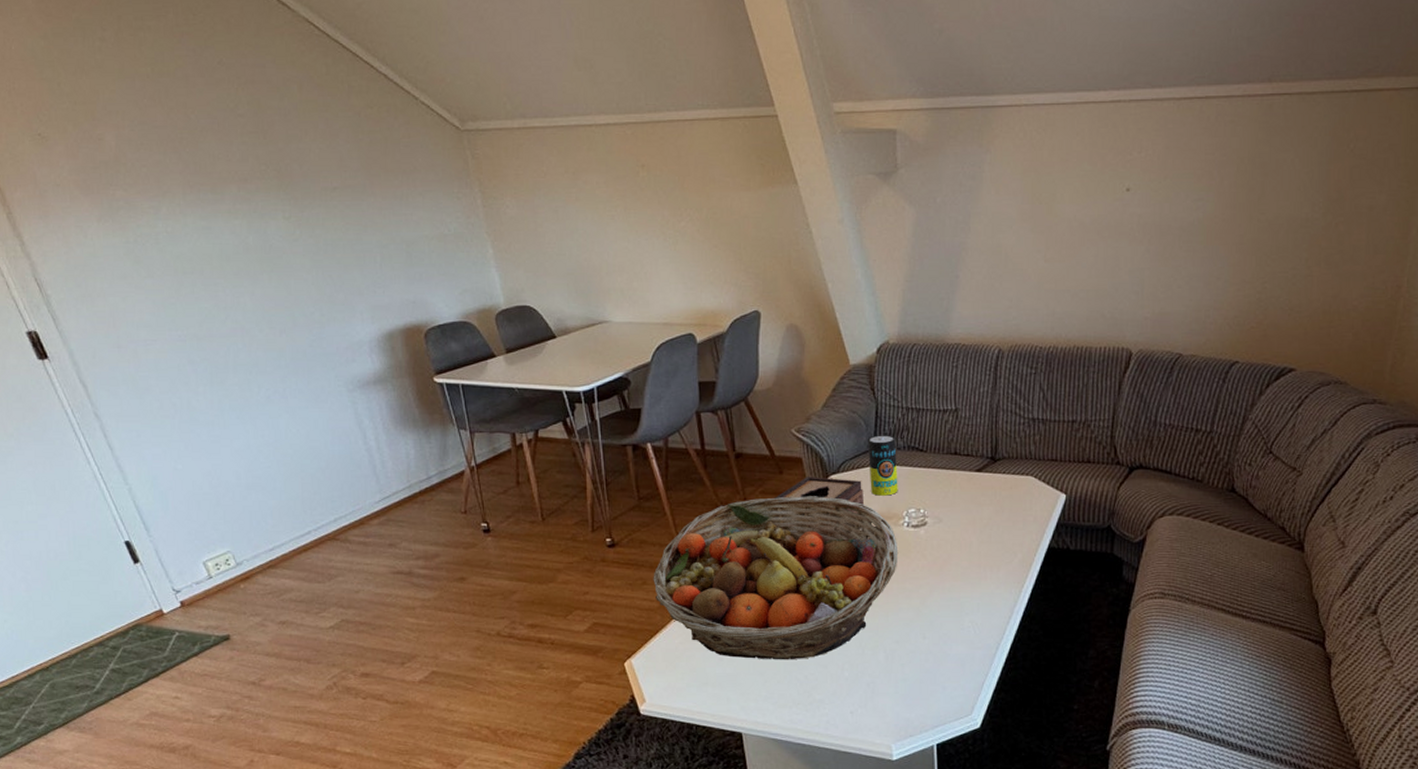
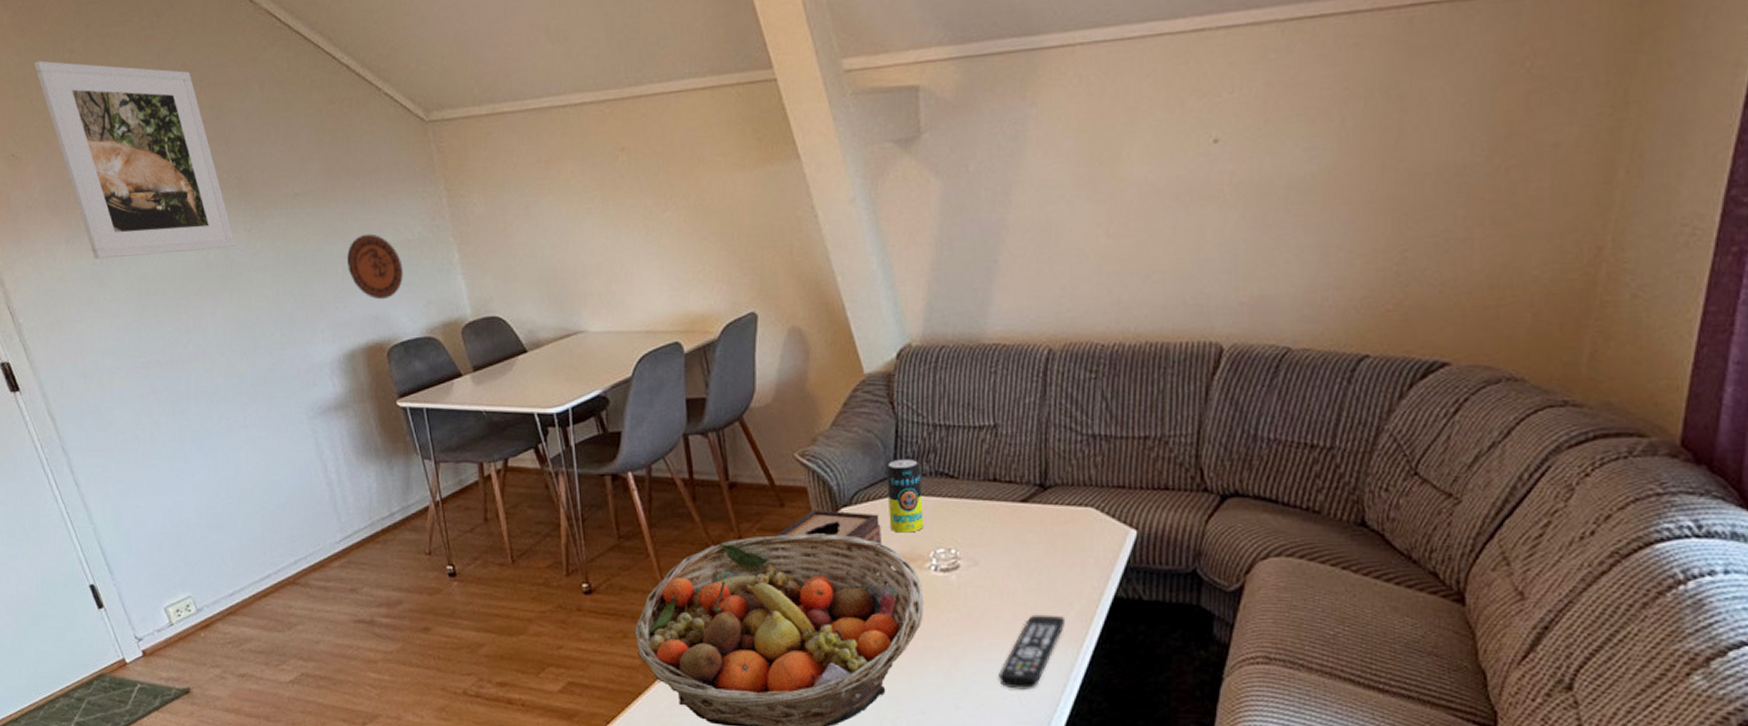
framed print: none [61,47,274,238] -> present [34,60,236,260]
decorative plate: none [386,227,440,287] -> present [347,233,403,300]
remote control: none [958,561,1011,622] -> present [999,614,1066,690]

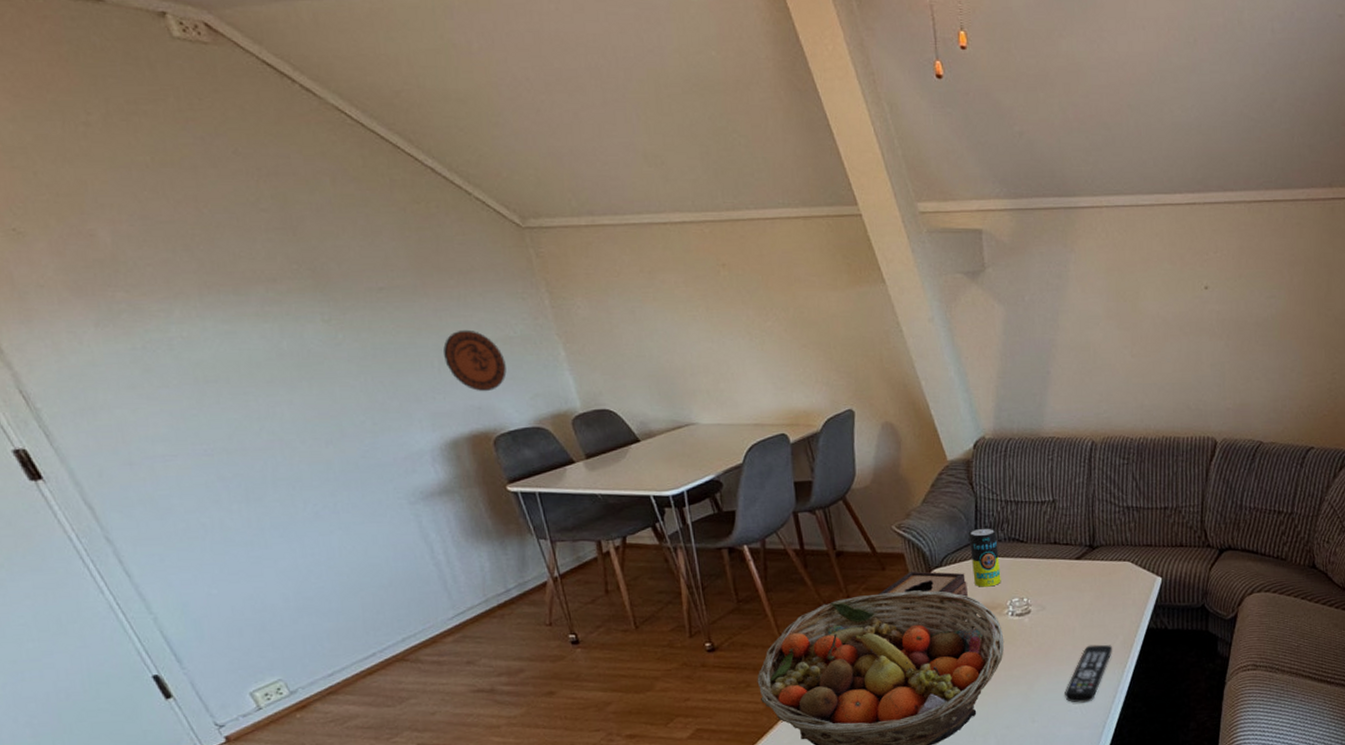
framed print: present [34,60,236,260] -> none [35,132,313,344]

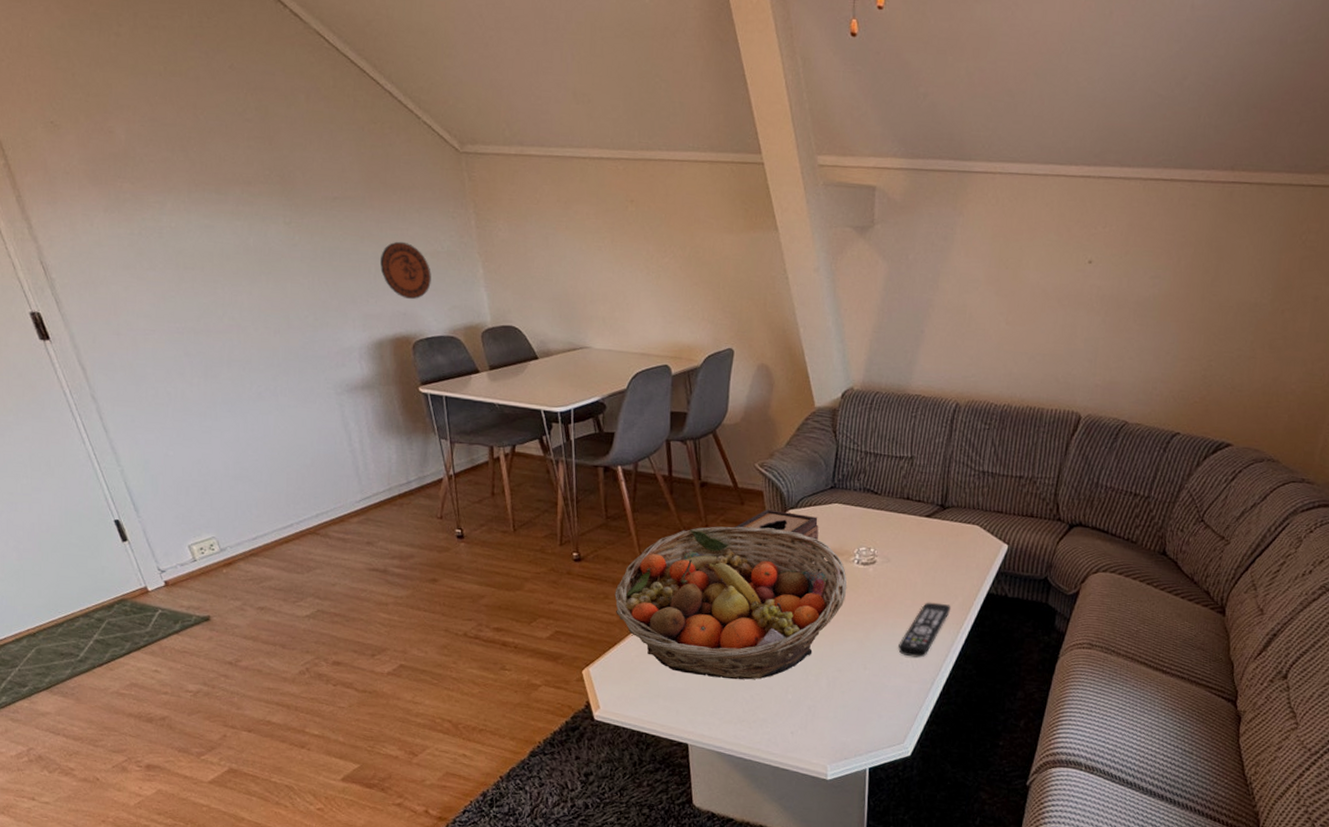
candle: present [968,528,1001,587] -> none [825,475,853,533]

